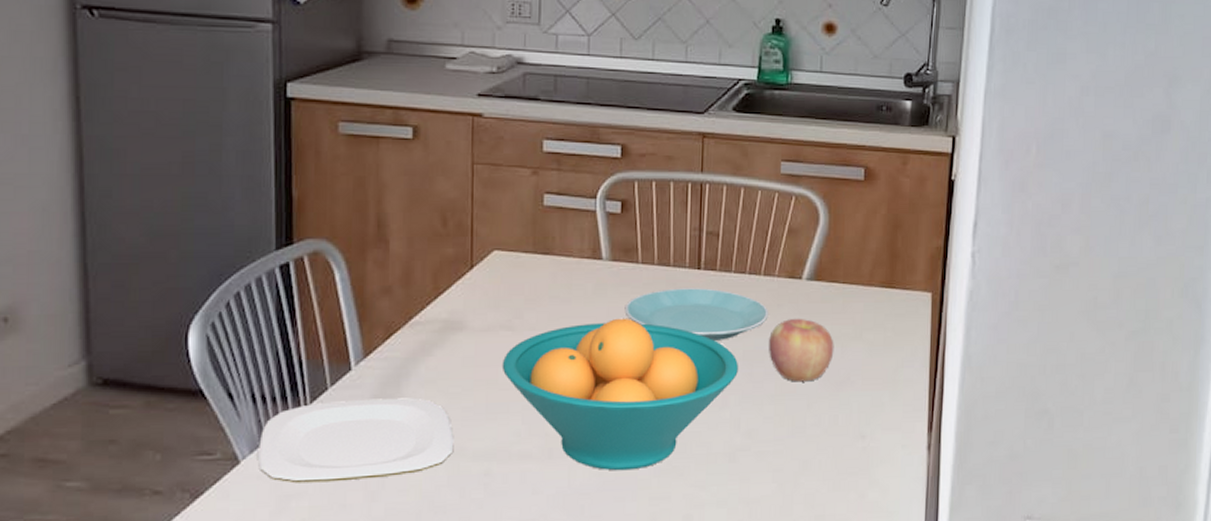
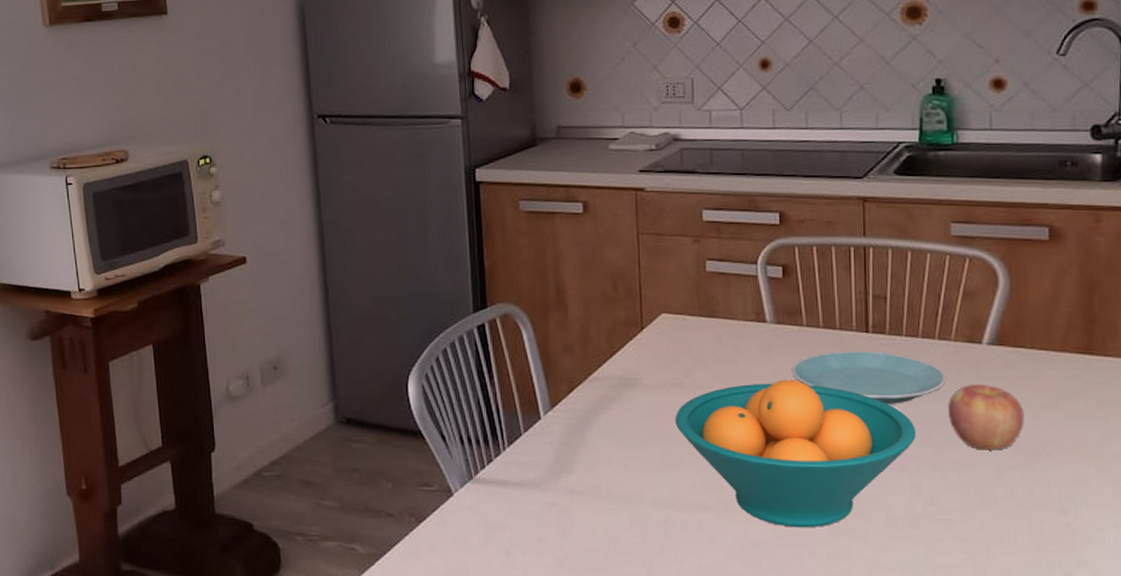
plate: present [258,398,454,483] -> none [467,445,635,518]

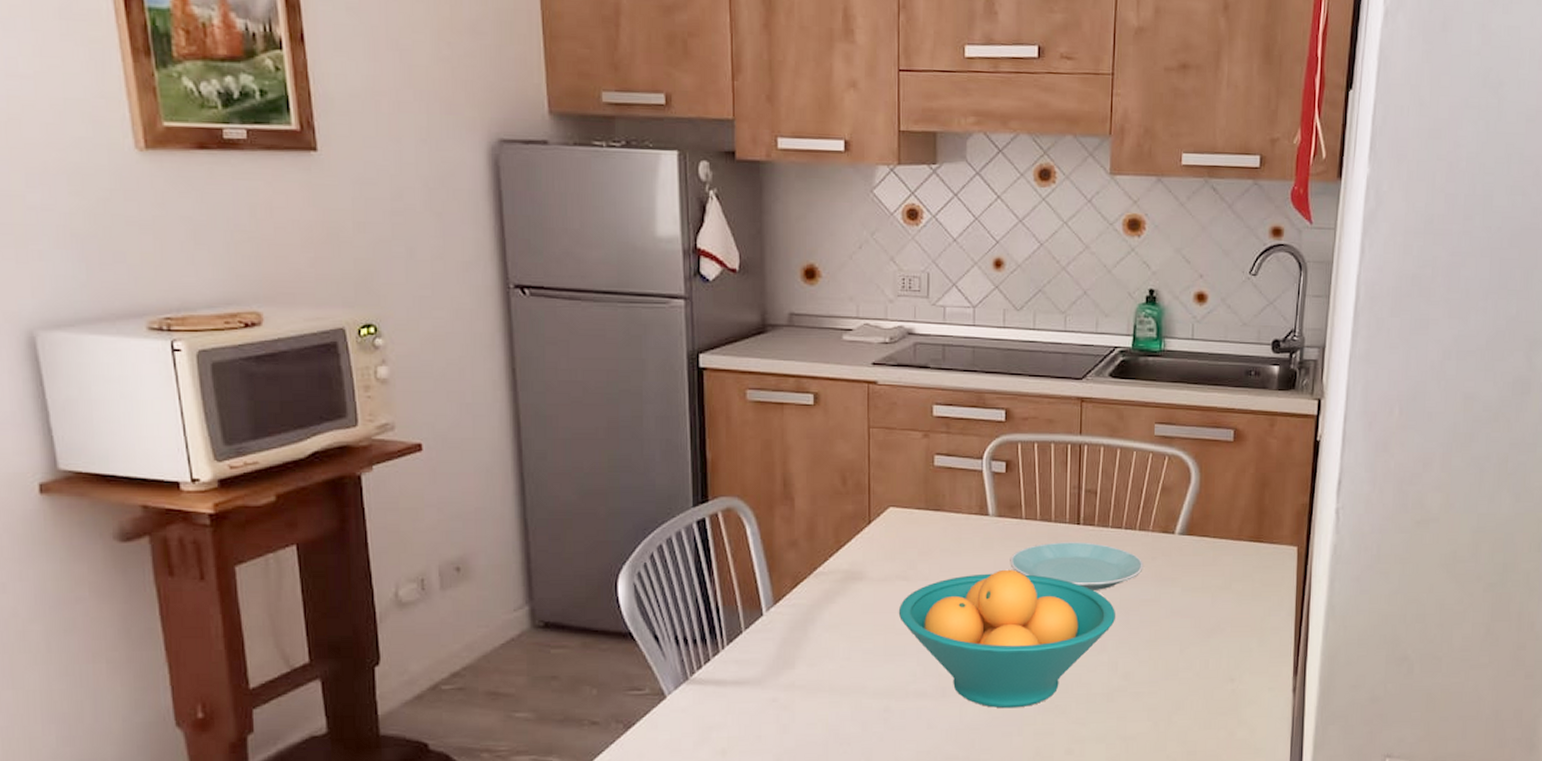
apple: present [948,383,1025,450] -> none [1144,570,1205,629]

